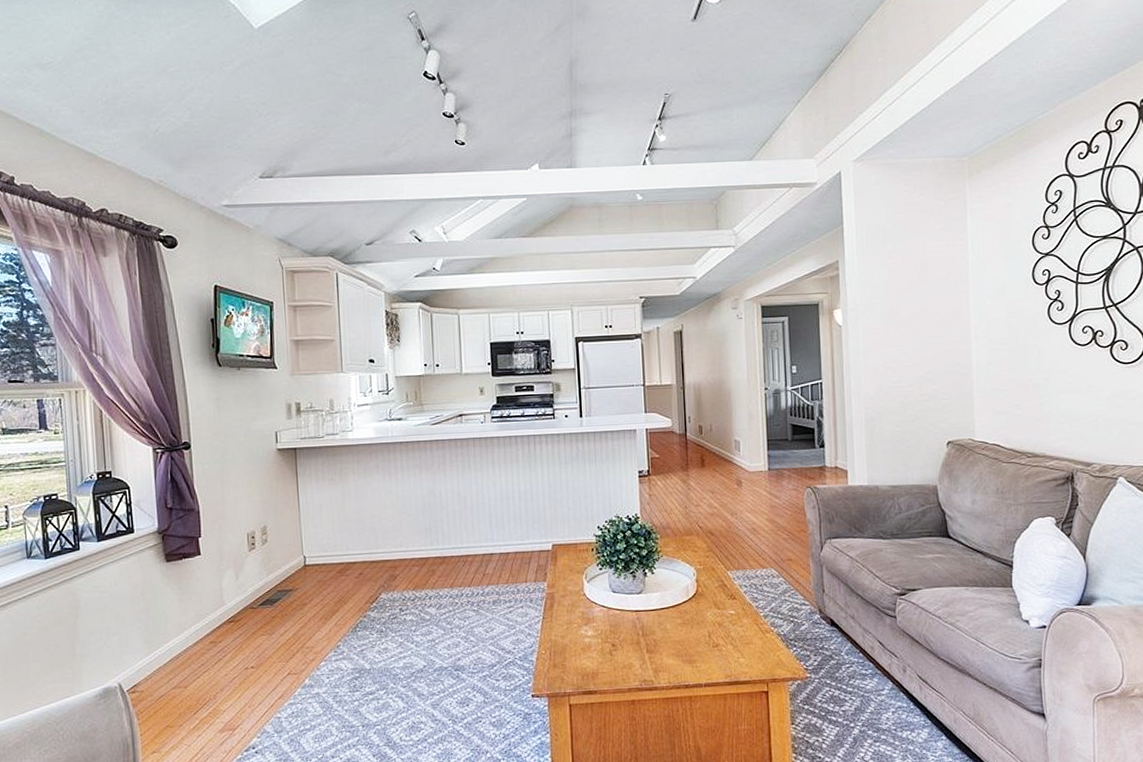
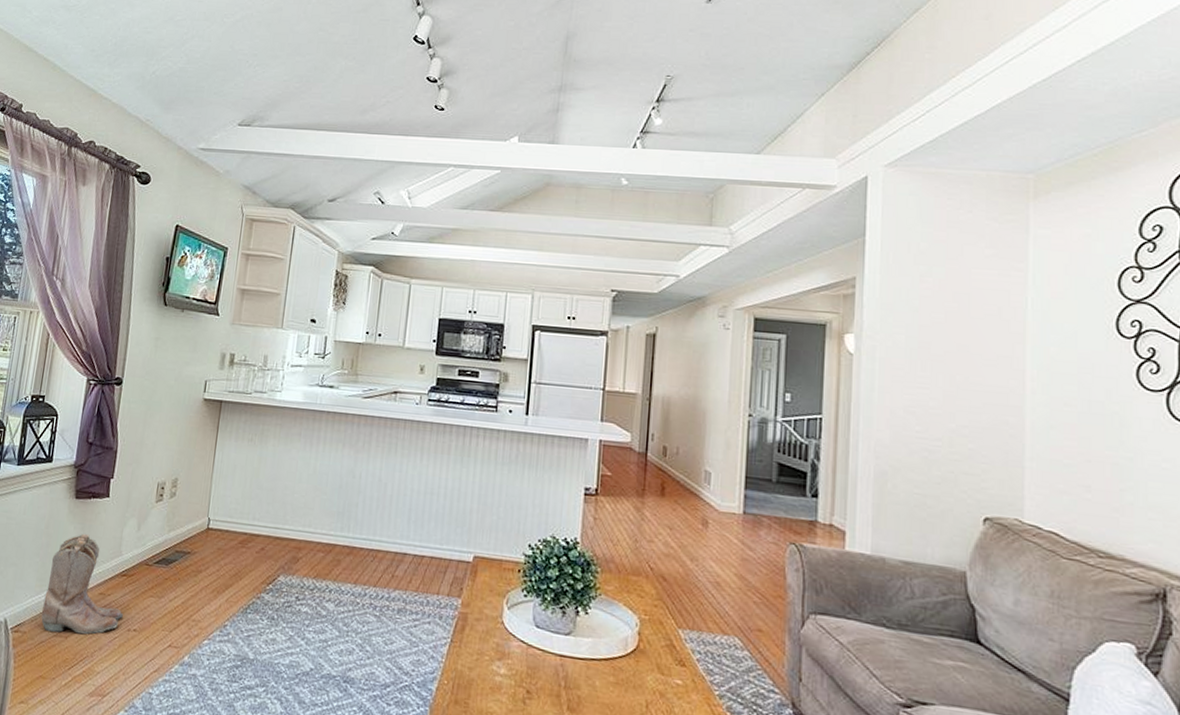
boots: none [154,591,238,685] -> present [41,533,123,635]

